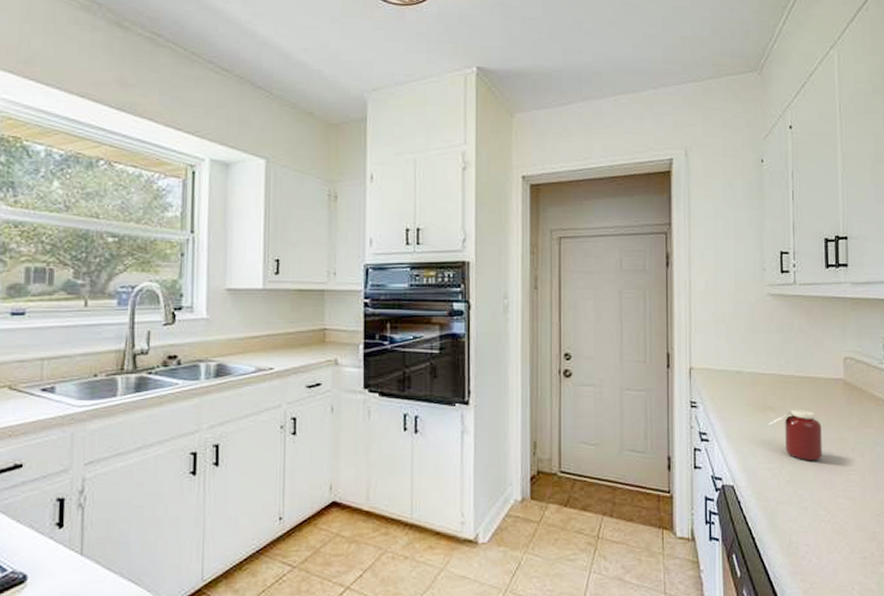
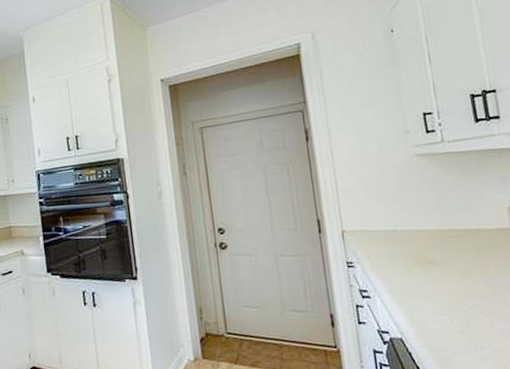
jar: present [768,408,822,461] -> none [431,260,496,311]

